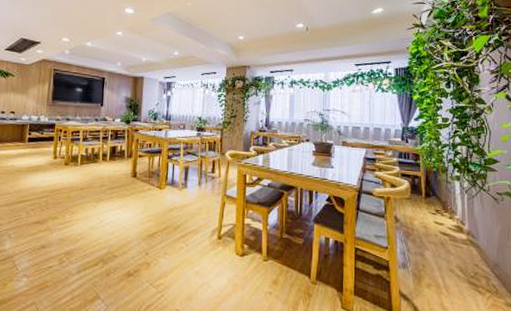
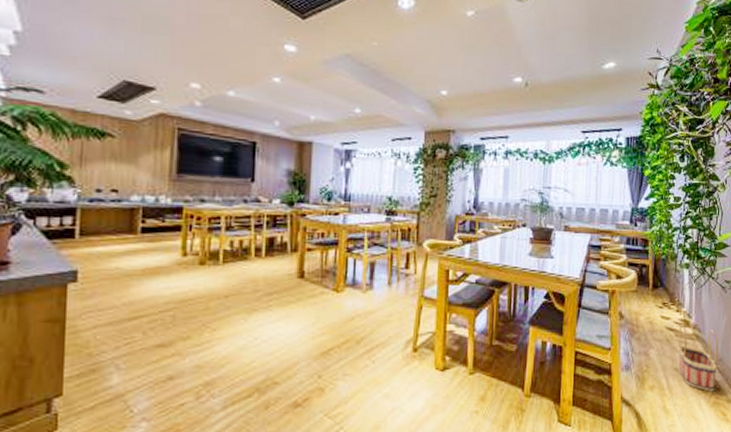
basket: none [453,229,494,294] -> present [678,323,719,392]

